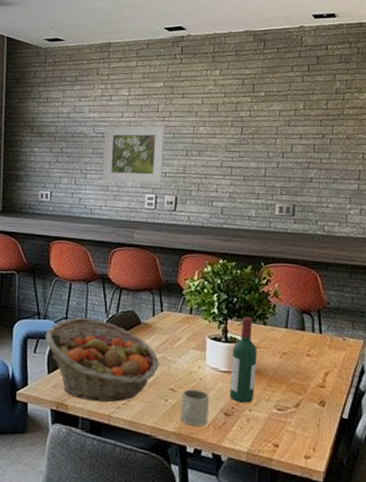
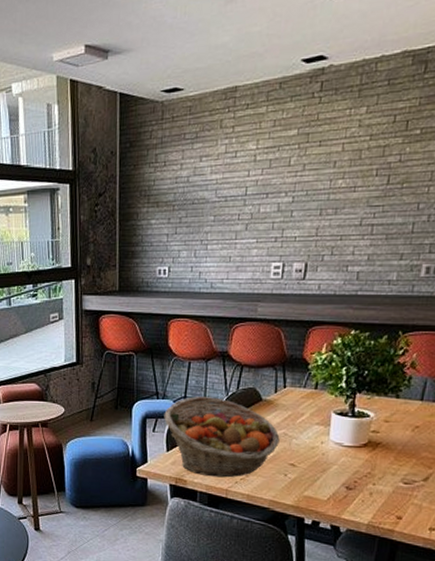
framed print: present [102,125,166,184] -> none [224,181,298,252]
mug: present [180,389,210,426] -> none [299,464,332,500]
wine bottle: present [229,316,257,403] -> none [353,390,387,477]

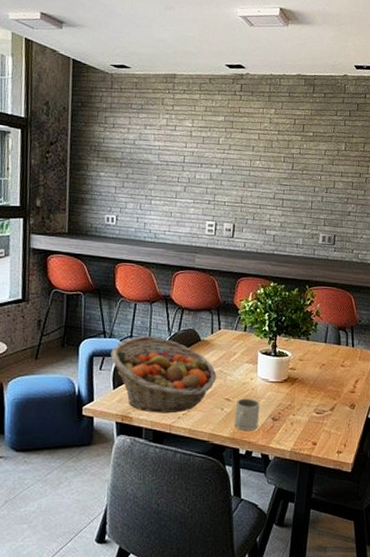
mug: none [299,464,332,500] -> present [234,398,260,431]

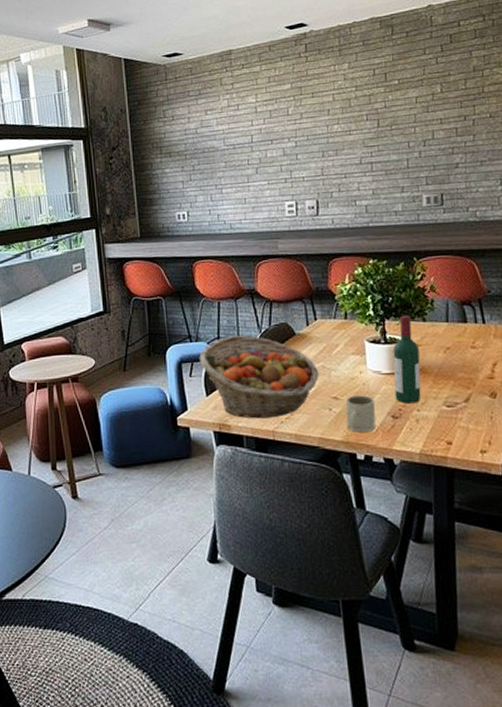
wine bottle: none [277,333,301,409] -> present [393,315,421,404]

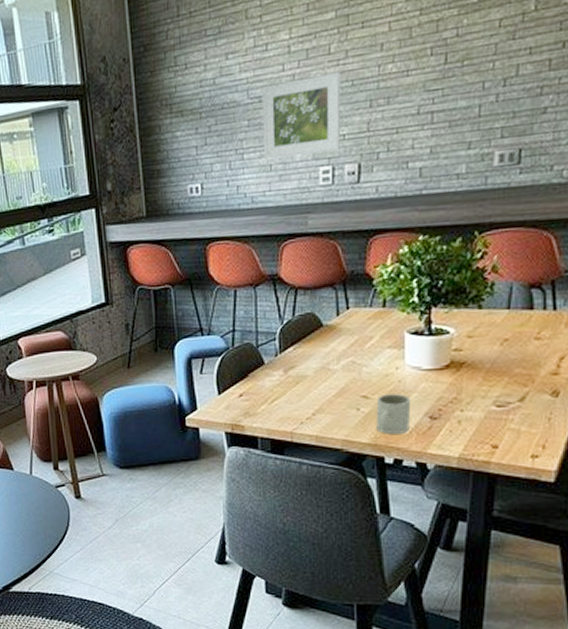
fruit basket: present [199,335,319,419] -> none [211,327,348,419]
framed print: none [235,128,301,194] -> present [262,71,341,160]
wine bottle: present [393,315,421,404] -> none [436,301,470,403]

